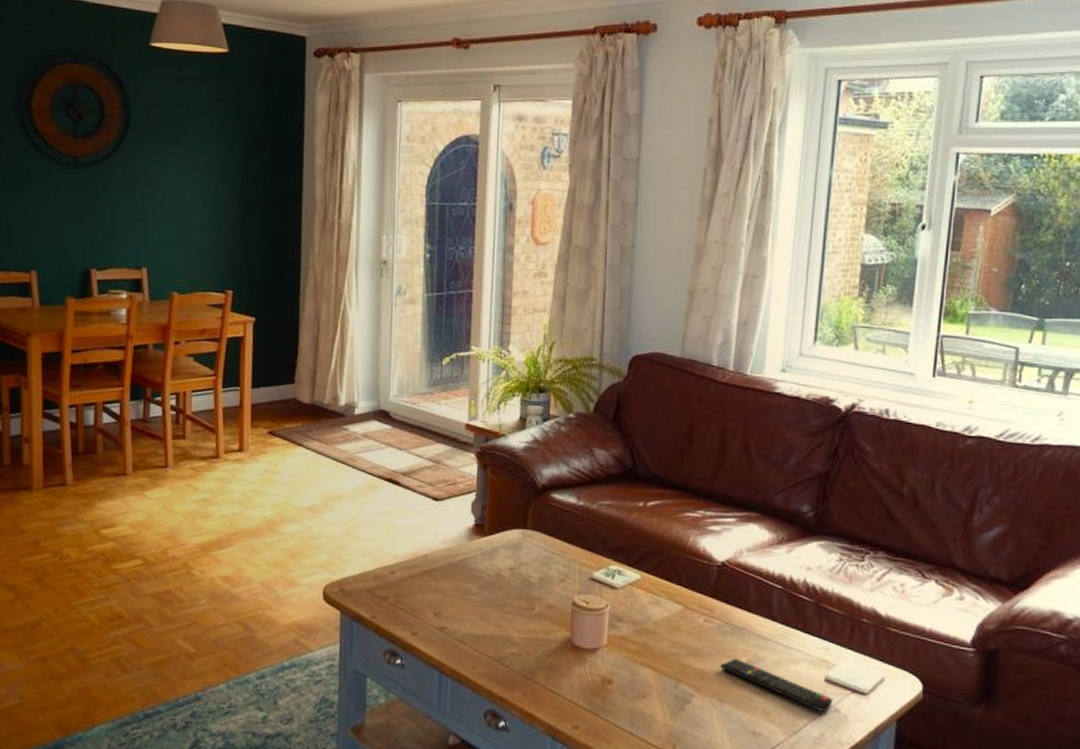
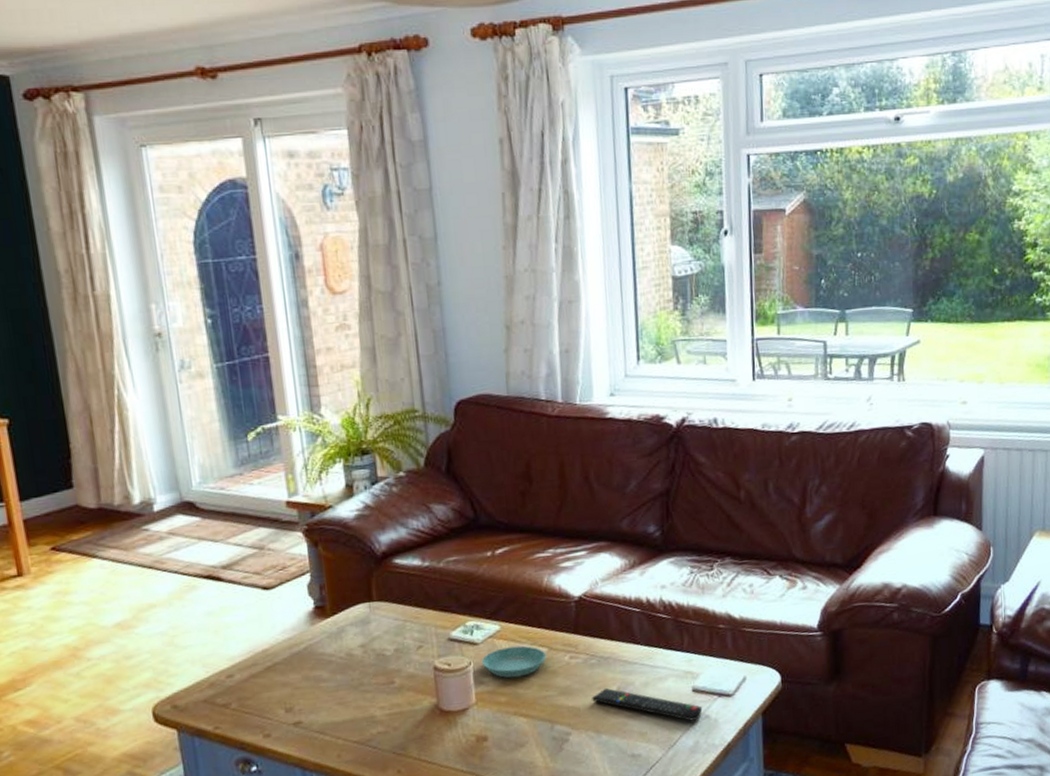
saucer: none [618,597,682,629] -> present [481,645,547,678]

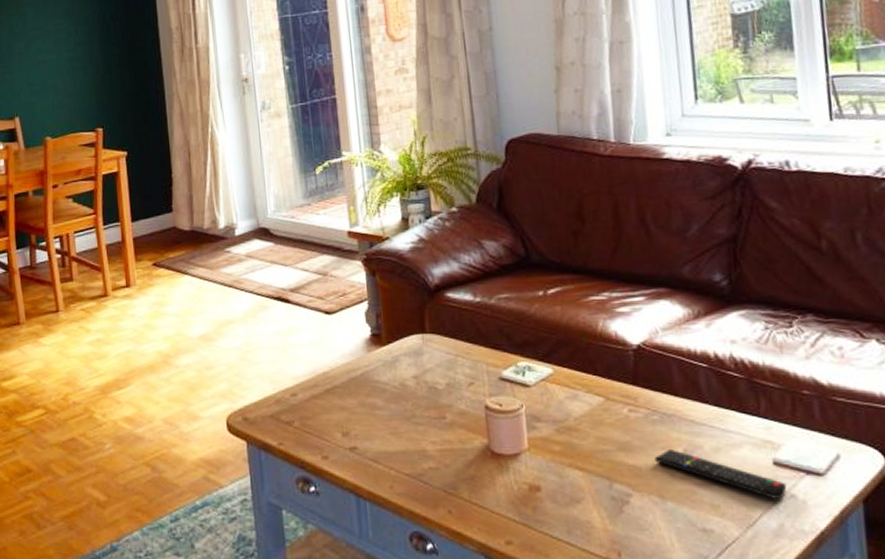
saucer: present [481,645,547,678] -> none [533,392,603,426]

